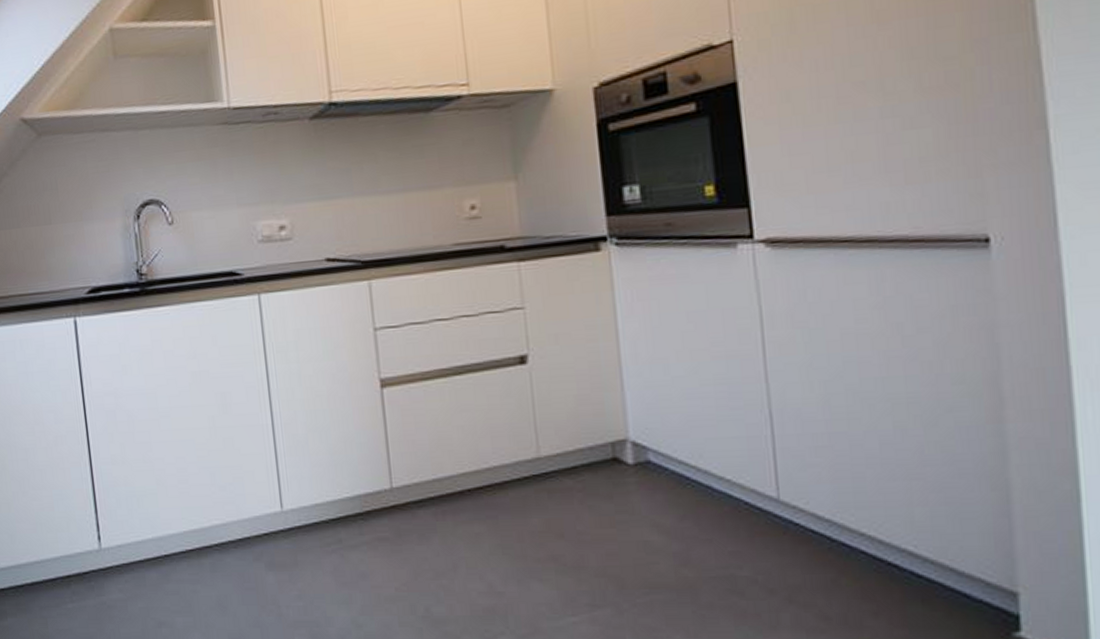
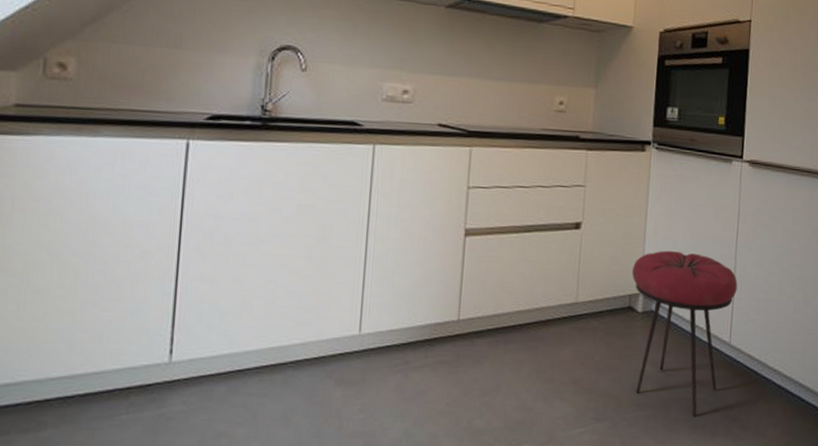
stool: none [609,378,778,602] -> present [631,250,738,417]

